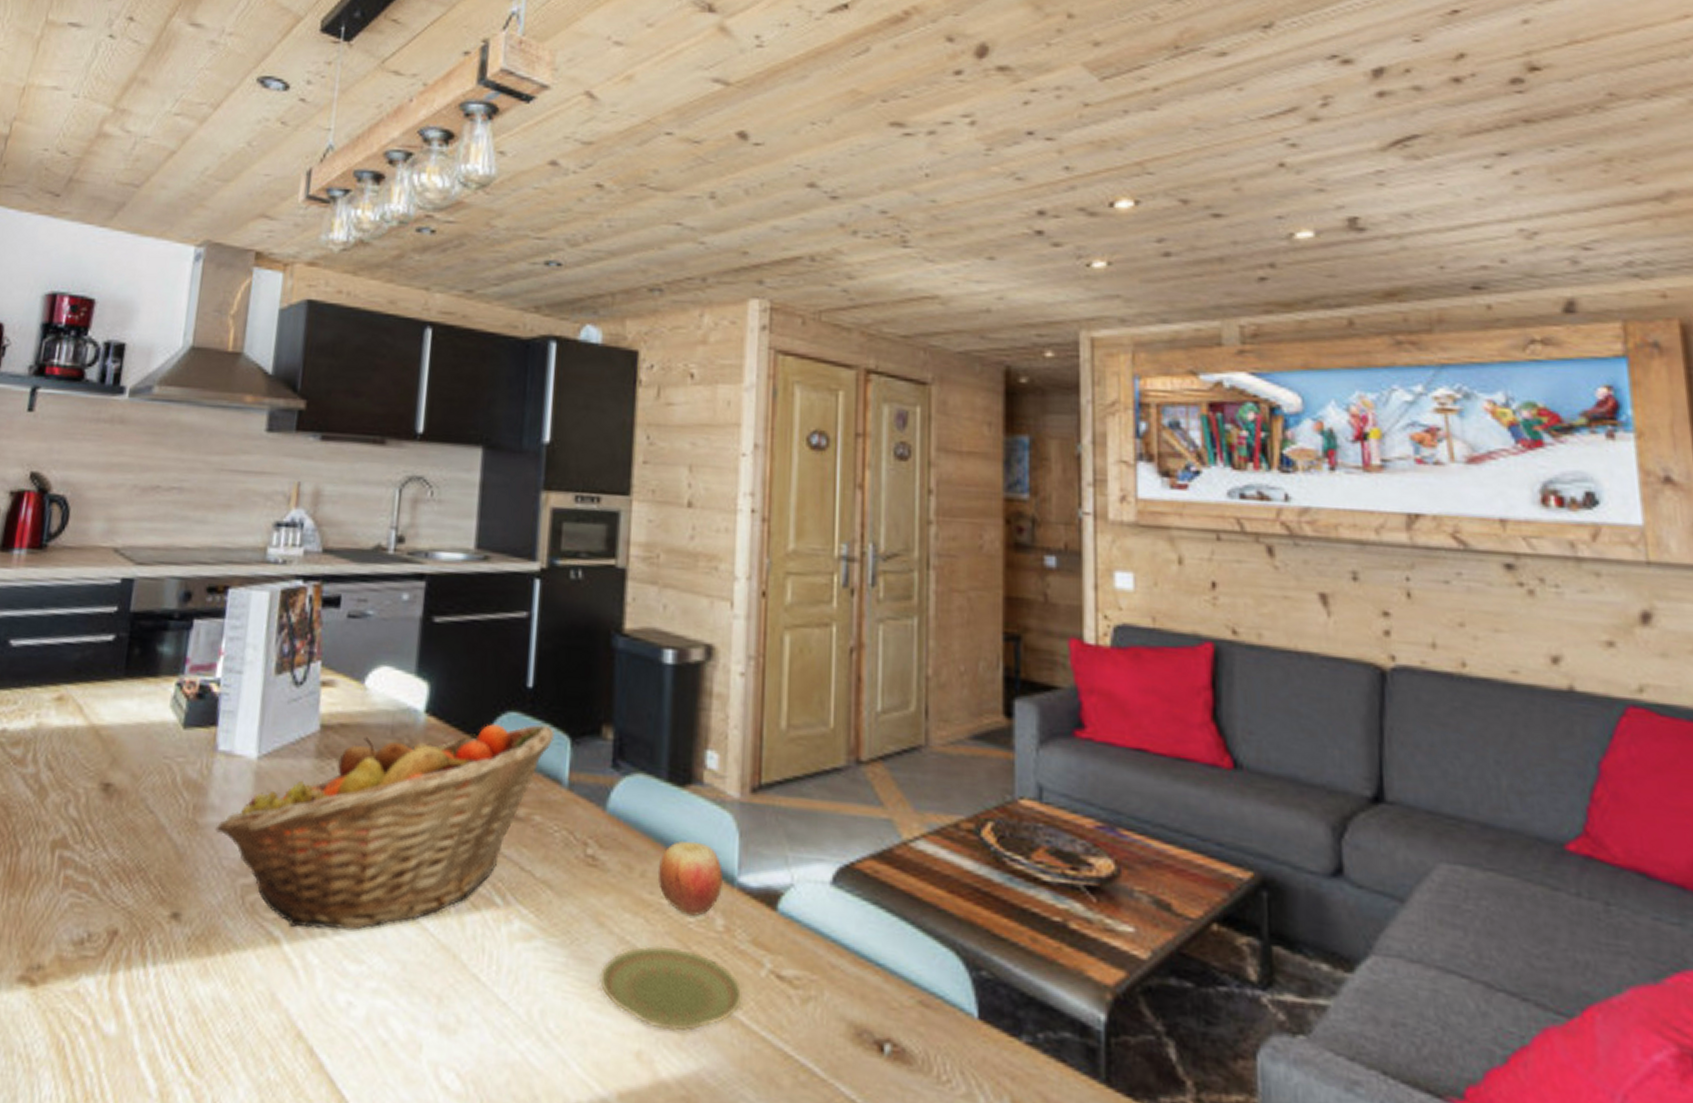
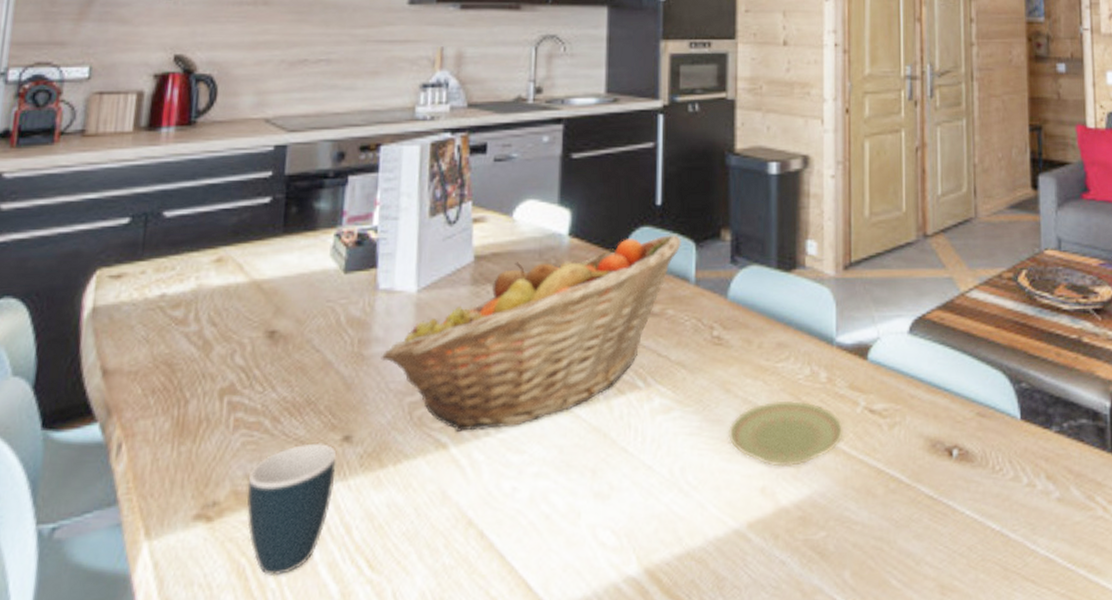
mug: none [69,915,163,1060] -> present [246,442,337,577]
apple: present [658,840,723,916] -> none [773,314,824,373]

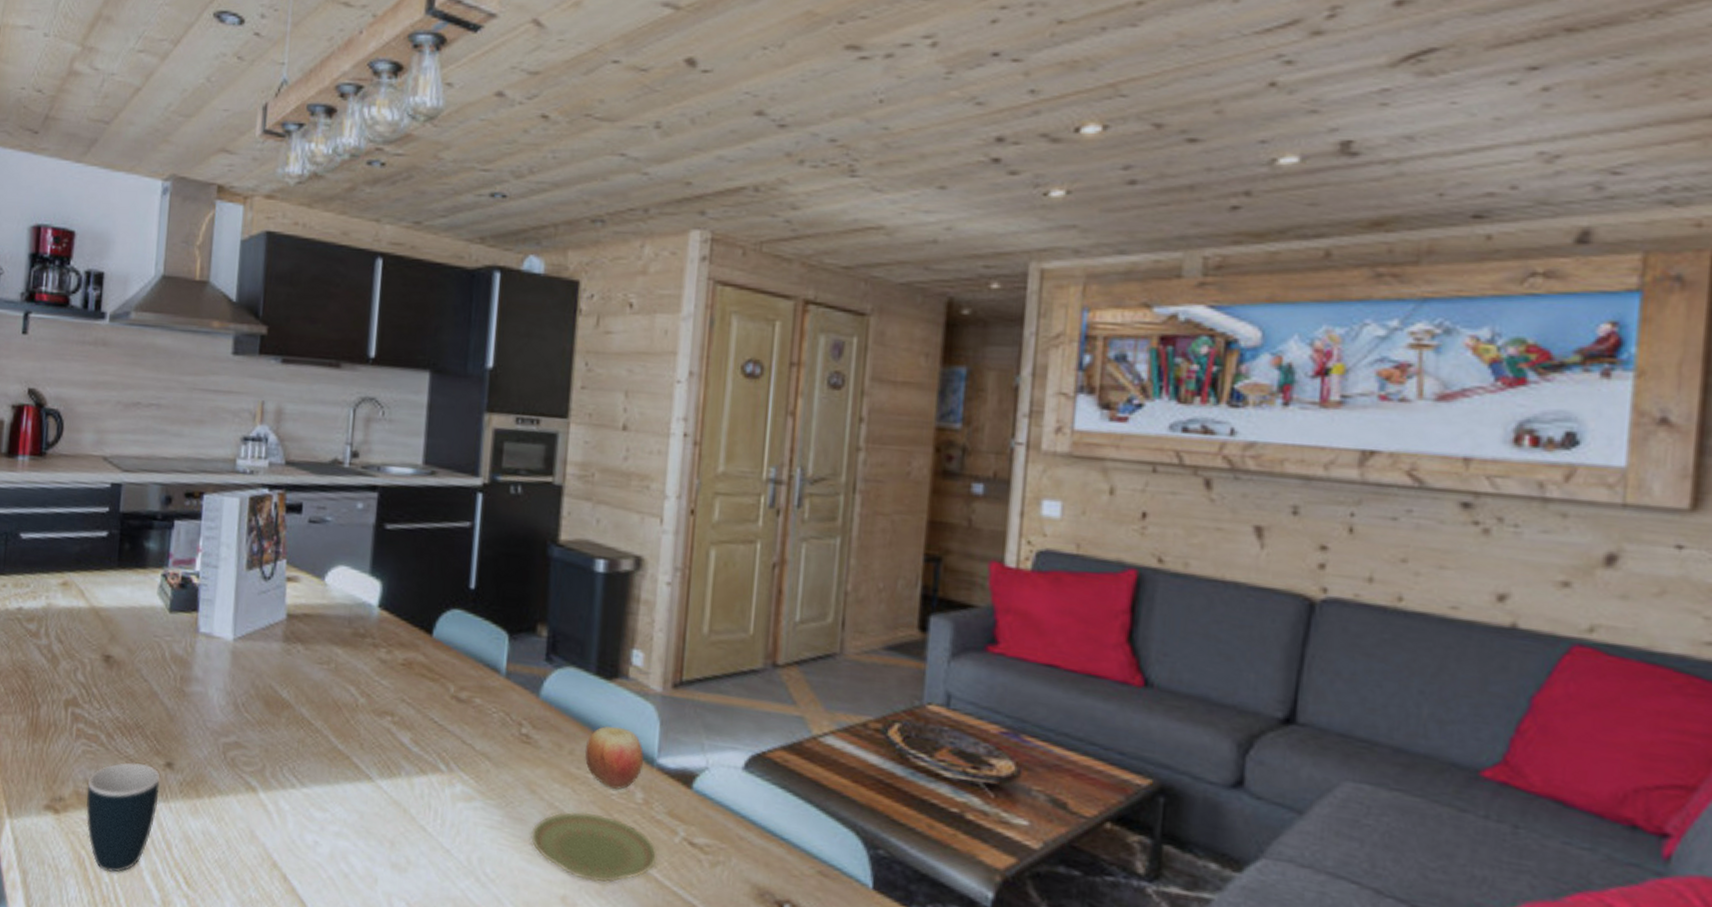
fruit basket: present [381,233,683,432] -> none [199,619,495,785]
apple: none [773,314,824,373] -> present [585,725,644,790]

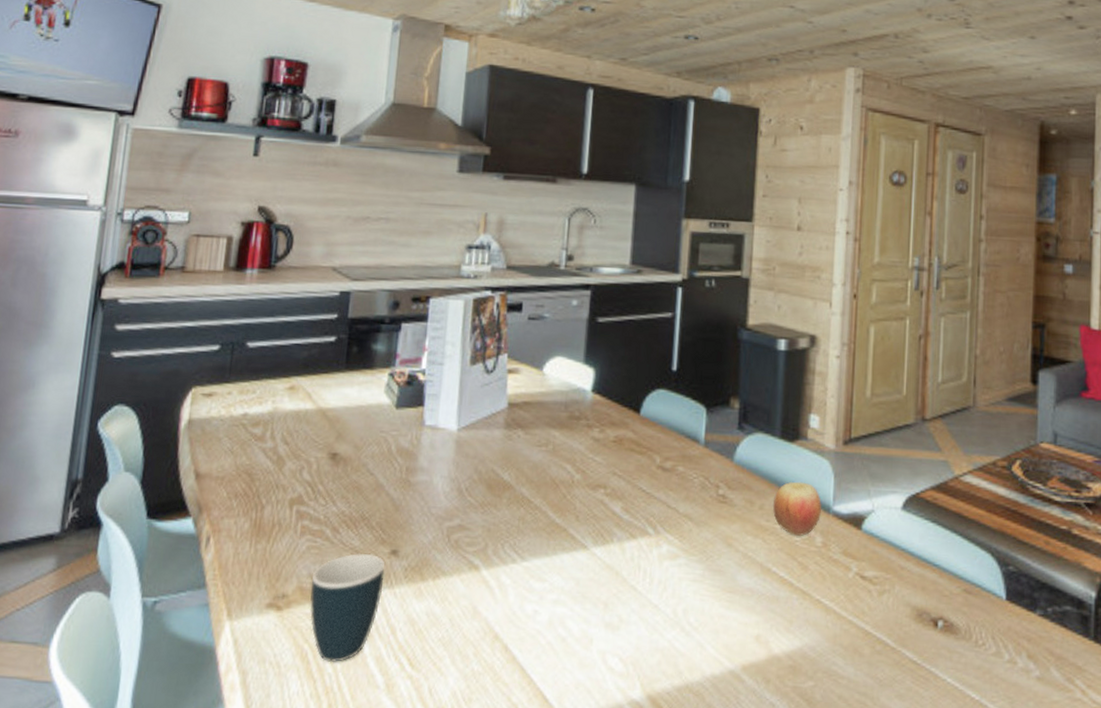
plate: present [531,811,659,883] -> none [728,558,837,620]

